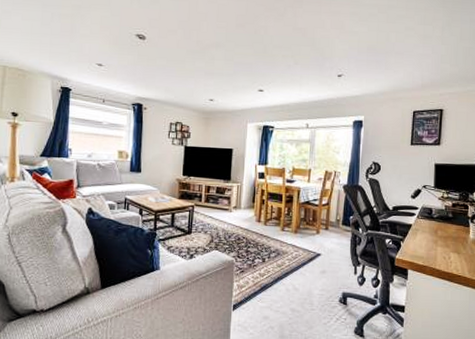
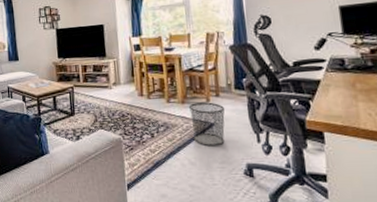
waste bin: none [300,233,332,275] -> present [188,102,225,147]

